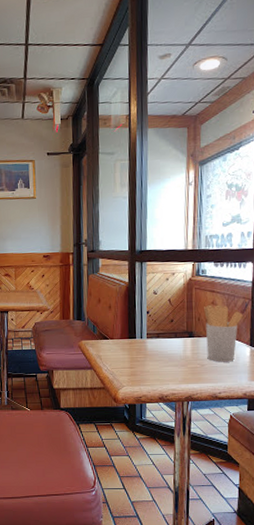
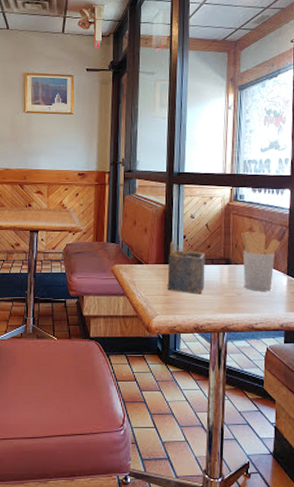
napkin holder: none [132,316,169,367] -> present [167,241,205,294]

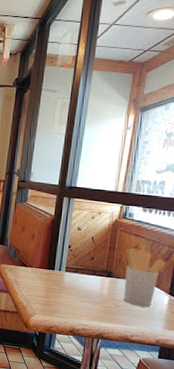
napkin holder: present [167,241,205,294] -> none [48,249,88,301]

